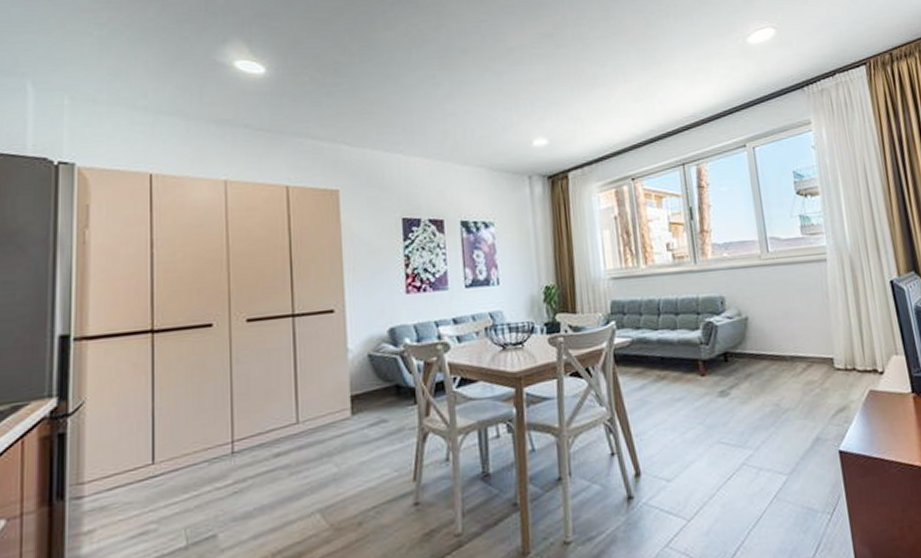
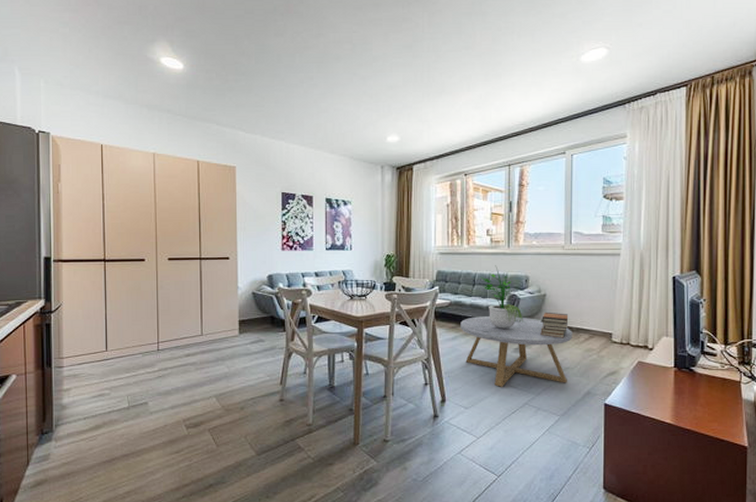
coffee table: none [648,349,790,446] -> present [460,316,572,387]
potted plant: none [665,287,725,368] -> present [480,265,523,329]
book stack: none [746,339,781,372] -> present [540,311,569,338]

